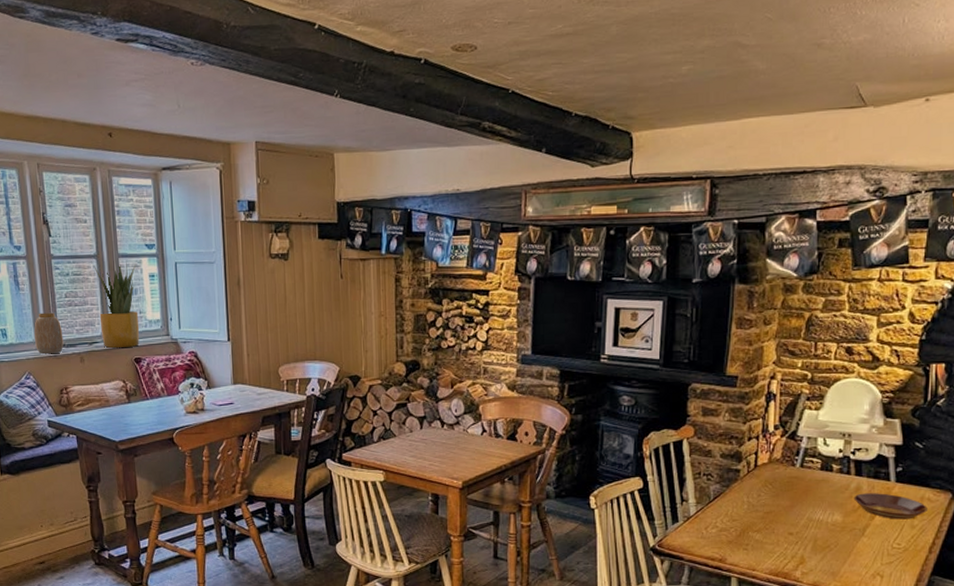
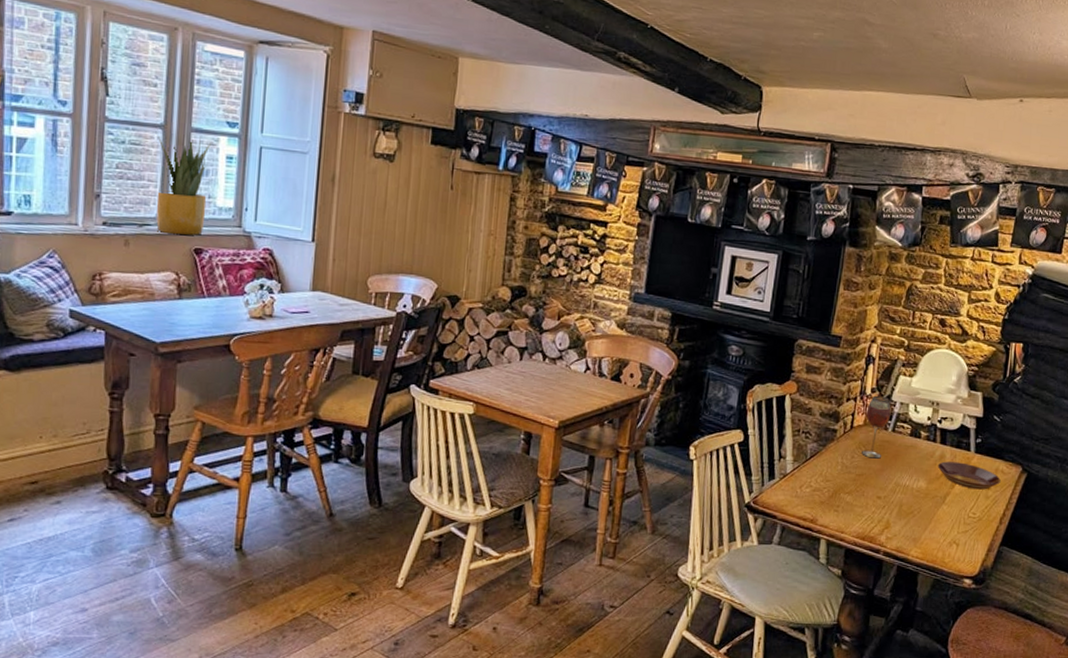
vase: present [34,312,64,355] -> none [67,182,107,233]
wineglass: none [769,432,798,495] -> present [862,395,891,459]

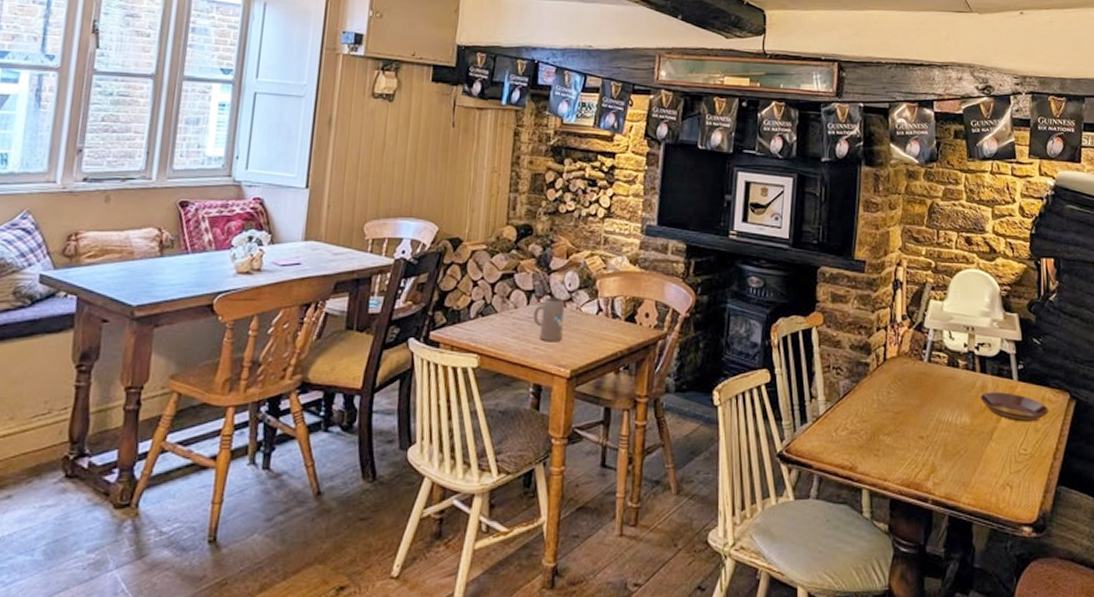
planter: present [156,136,211,235] -> none [140,86,203,188]
beer mug: none [525,354,555,396] -> present [533,297,564,342]
wineglass: present [862,395,891,459] -> none [898,323,925,393]

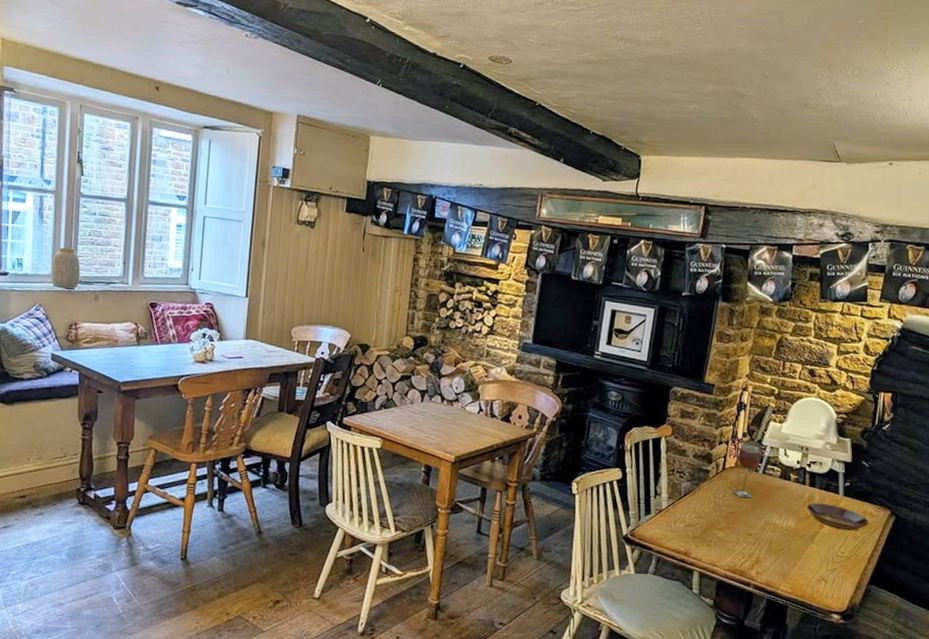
vase: none [45,137,89,190] -> present [50,247,81,290]
beer mug: present [533,297,564,342] -> none [425,396,452,433]
wineglass: none [898,323,925,393] -> present [733,439,762,499]

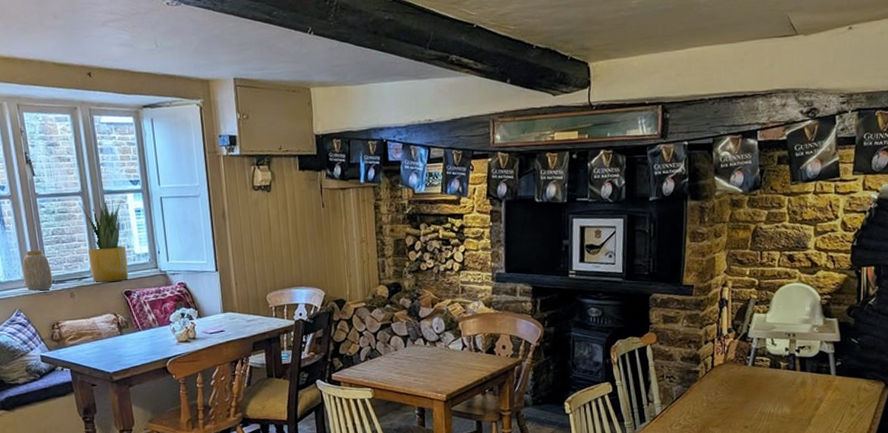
planter: none [120,208,164,292] -> present [79,198,129,283]
wineglass: present [733,439,762,499] -> none [725,334,749,393]
plate: present [806,503,869,531] -> none [800,385,864,409]

